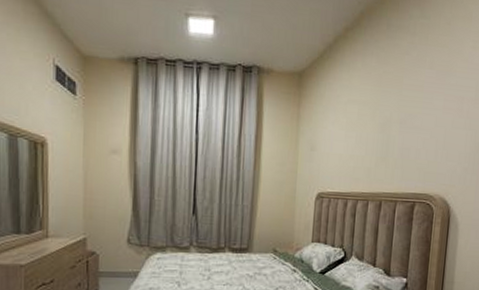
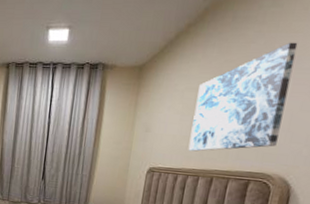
wall art: none [355,56,445,173] -> present [188,42,298,152]

